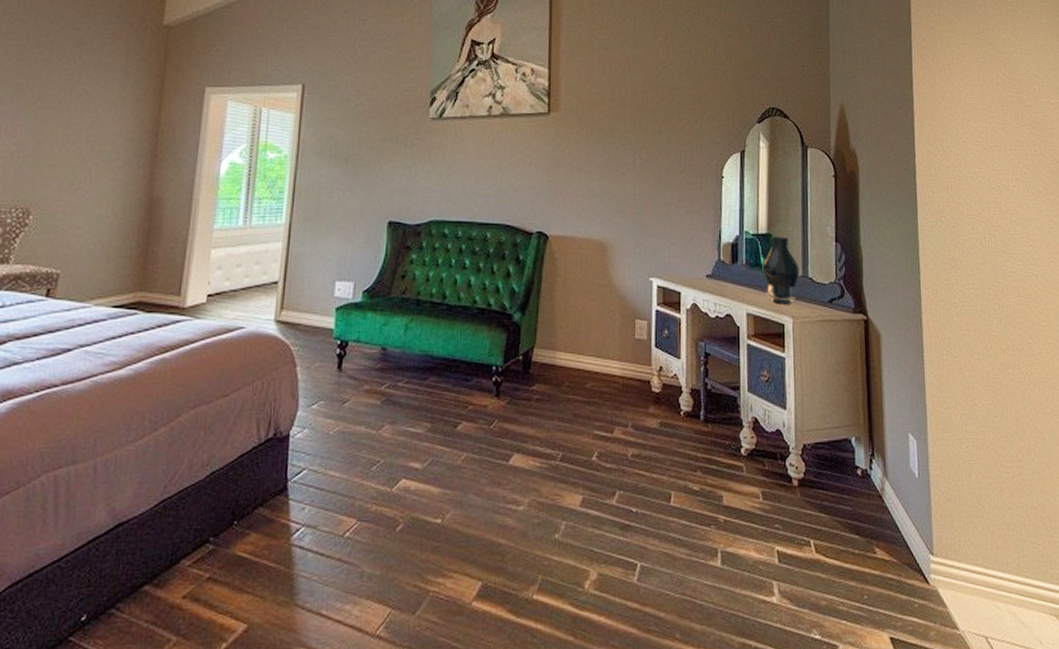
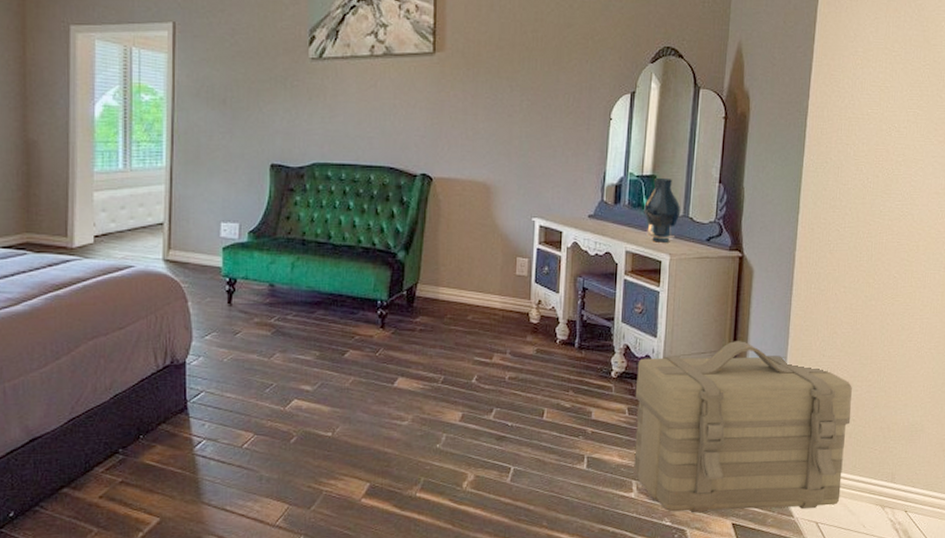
suitcase: none [768,414,1008,624] -> present [634,341,852,513]

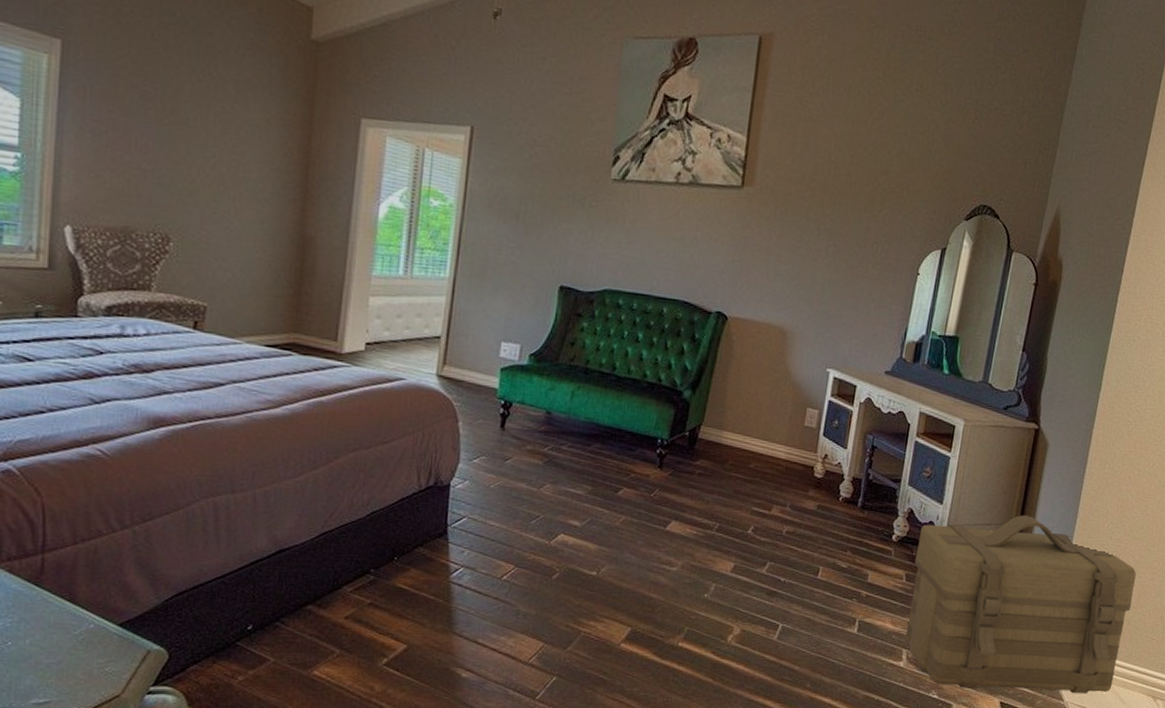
vase: present [644,177,681,242] -> none [942,339,981,407]

